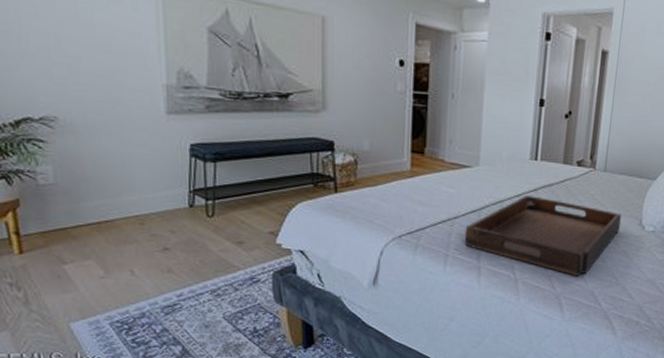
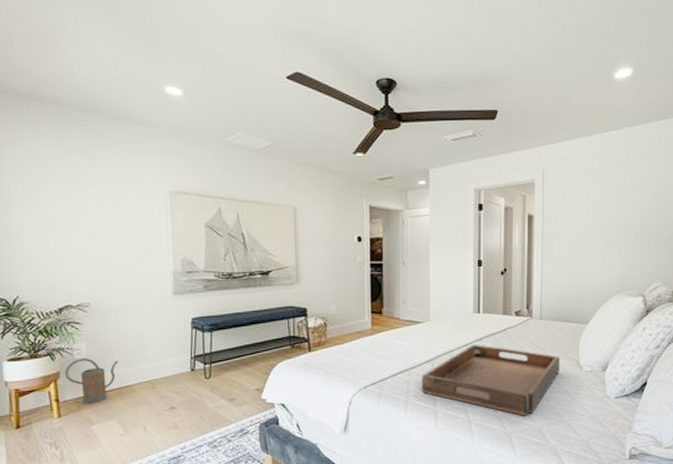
watering can: none [25,184,97,240] -> present [64,358,119,404]

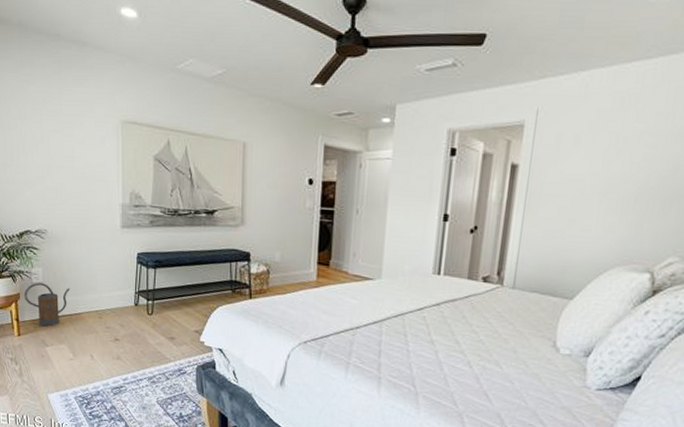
serving tray: present [421,345,560,416] -> none [365,310,532,396]

